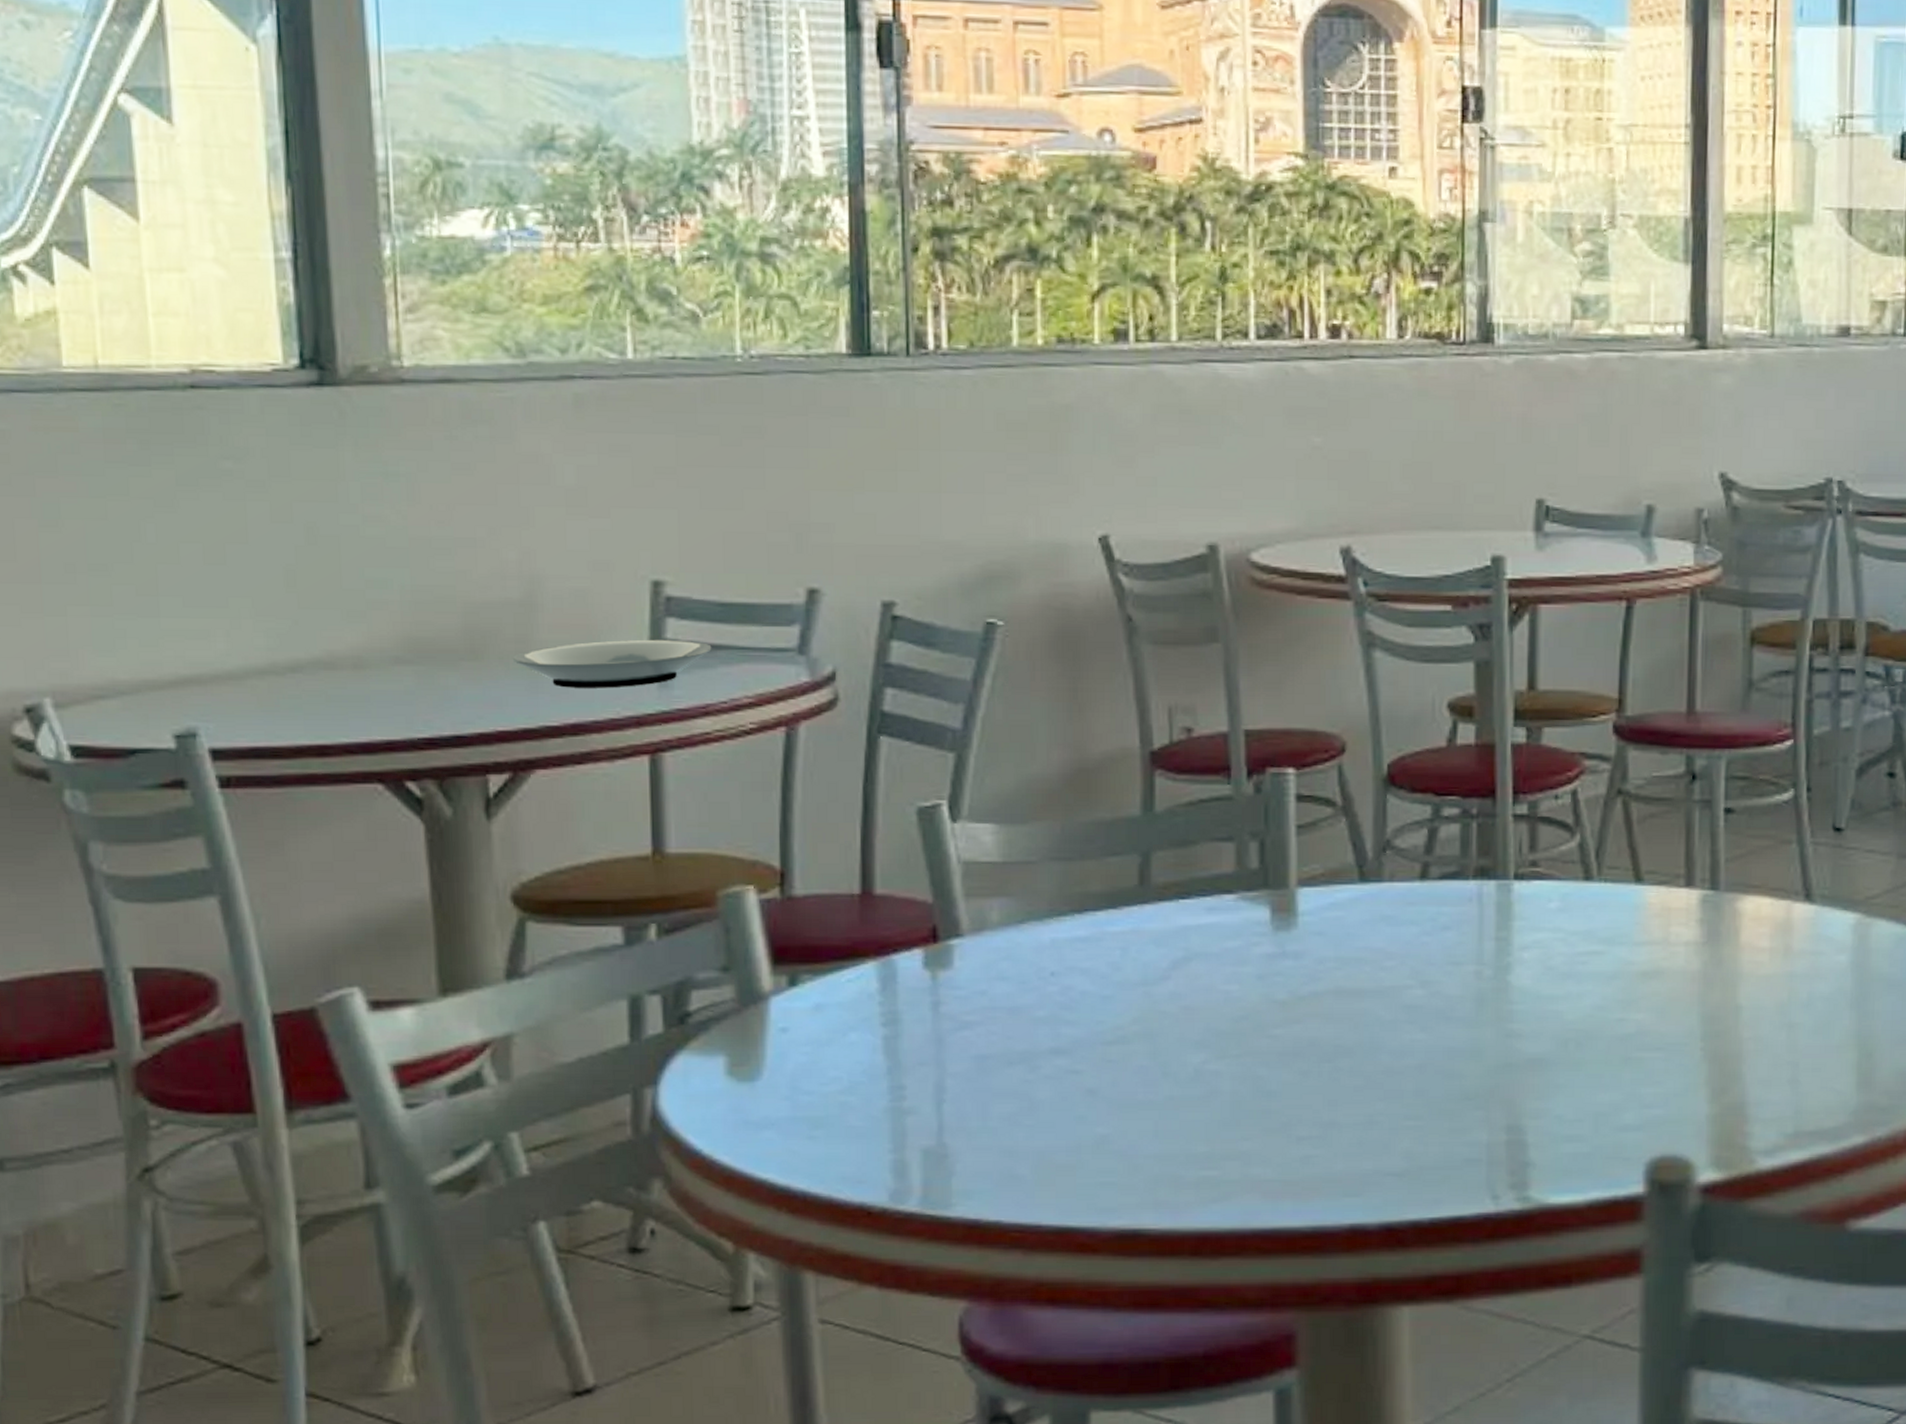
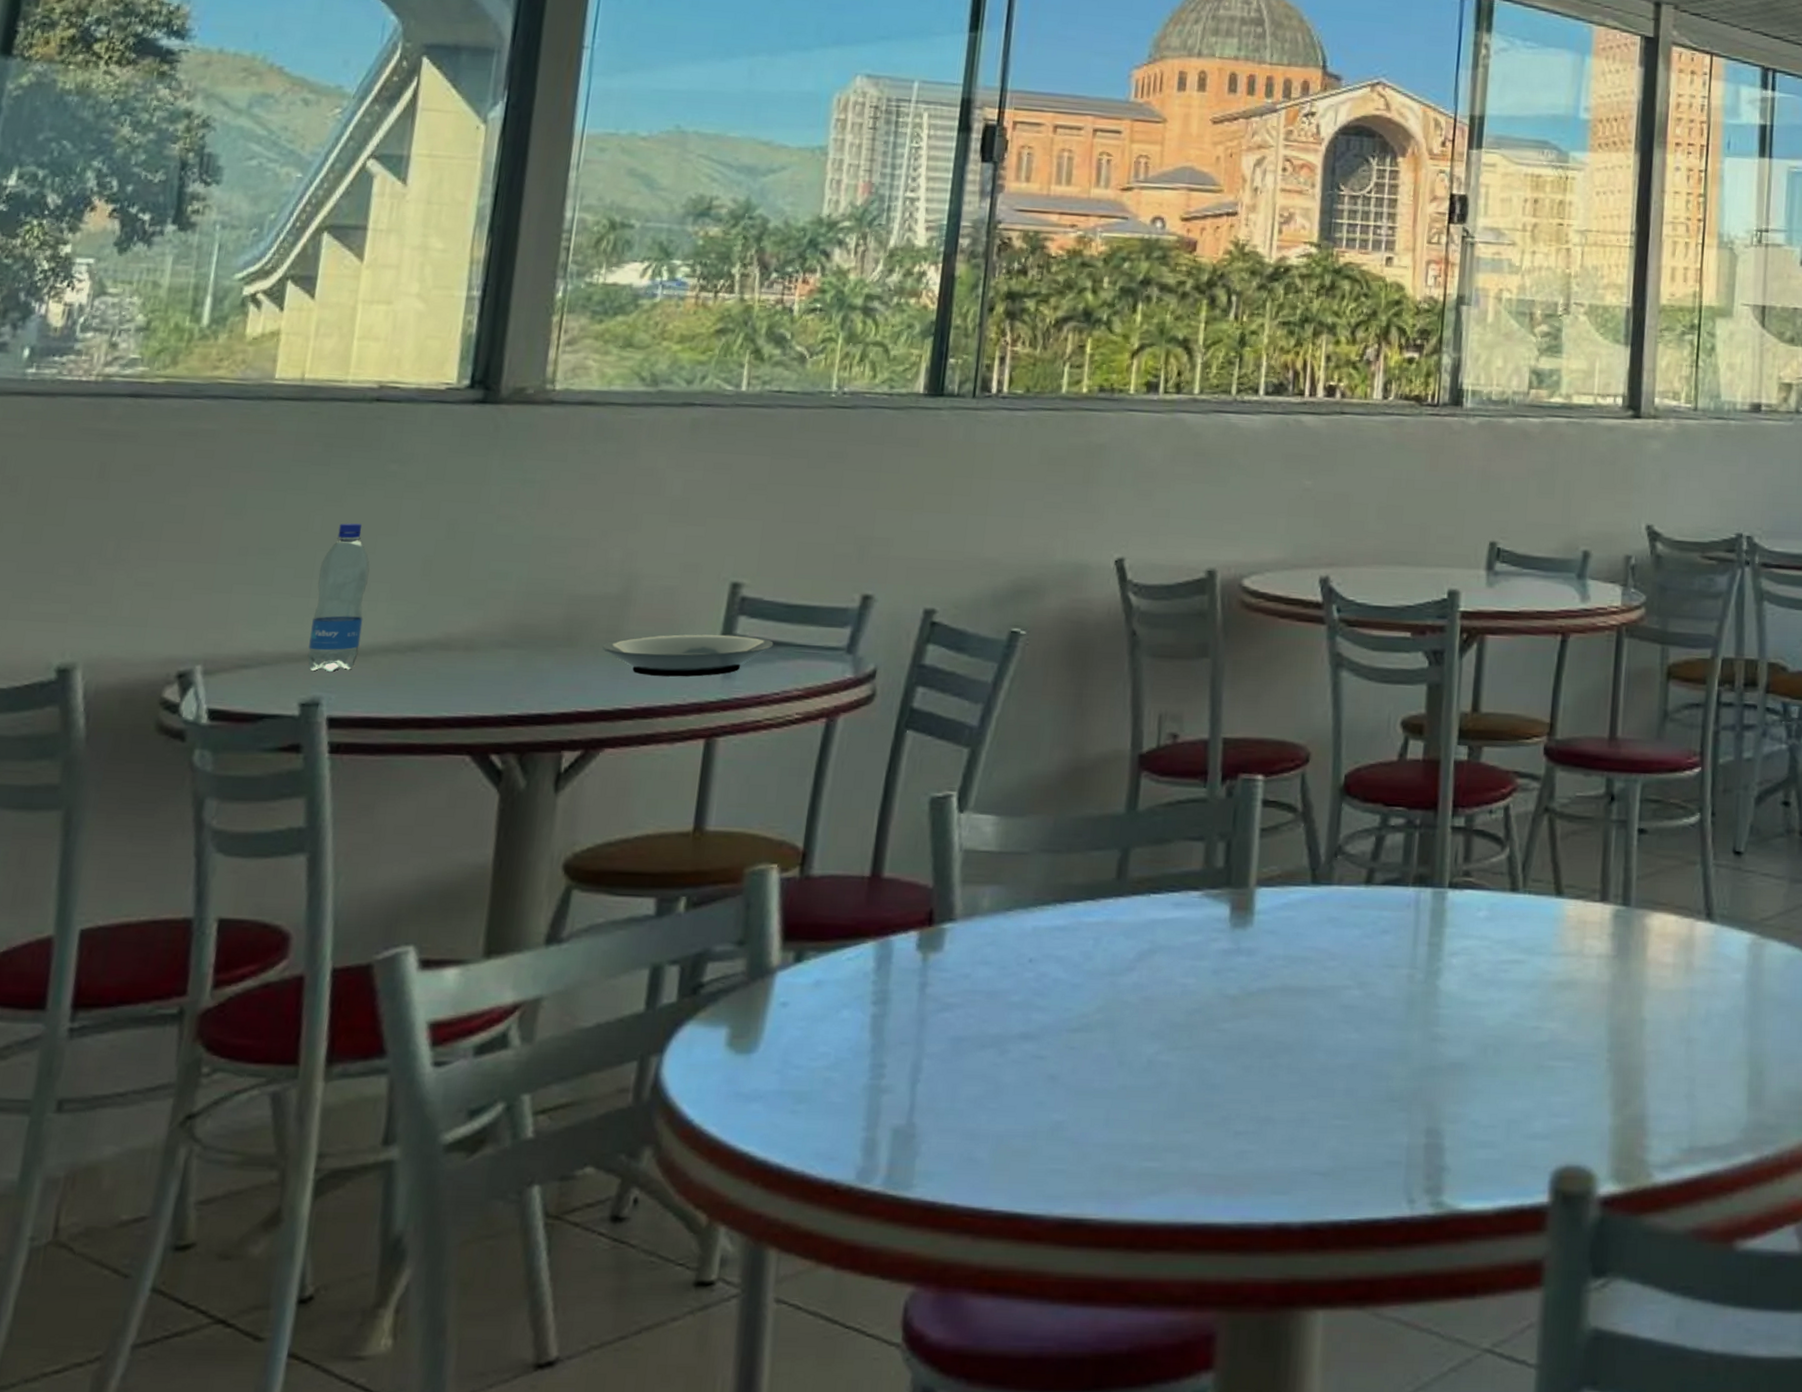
bottle: none [164,531,230,700] -> present [307,523,370,673]

